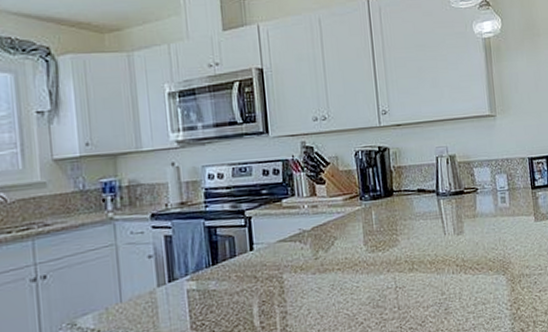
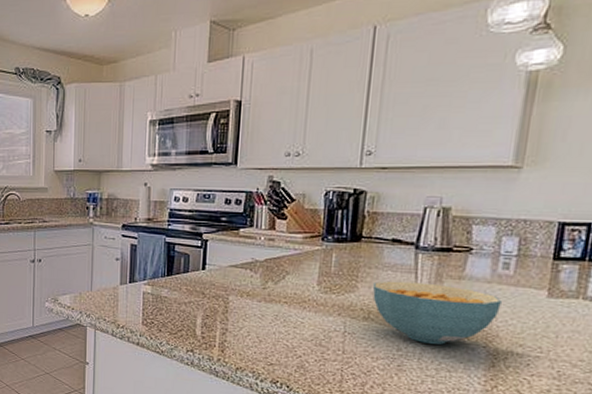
cereal bowl: none [410,224,507,283] -> present [372,281,501,345]

